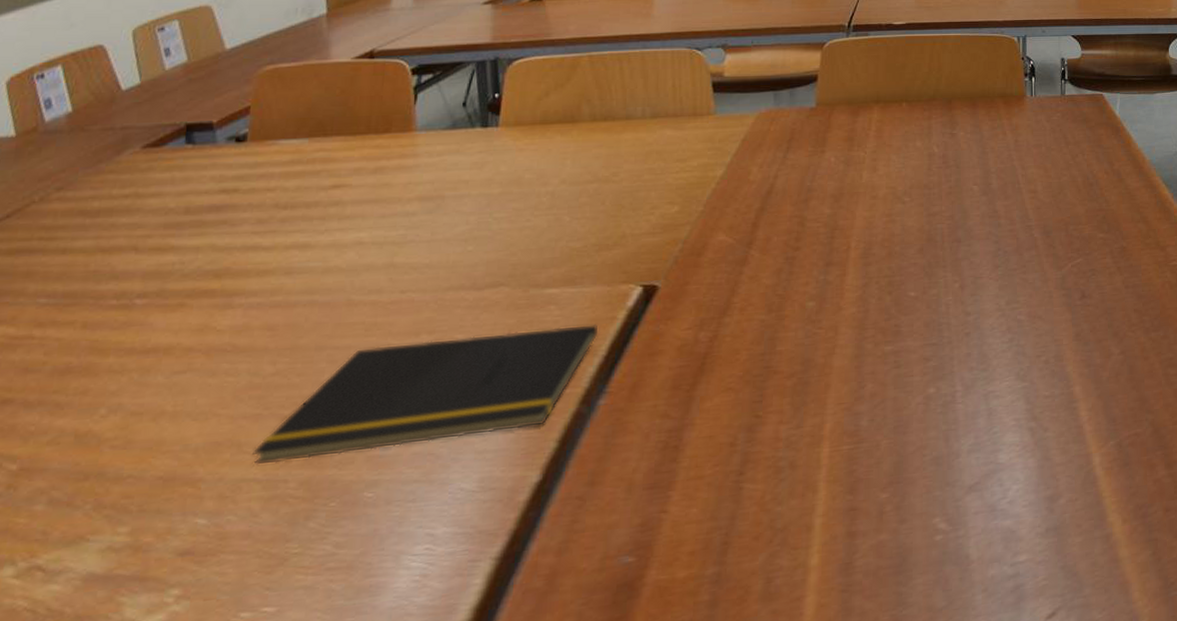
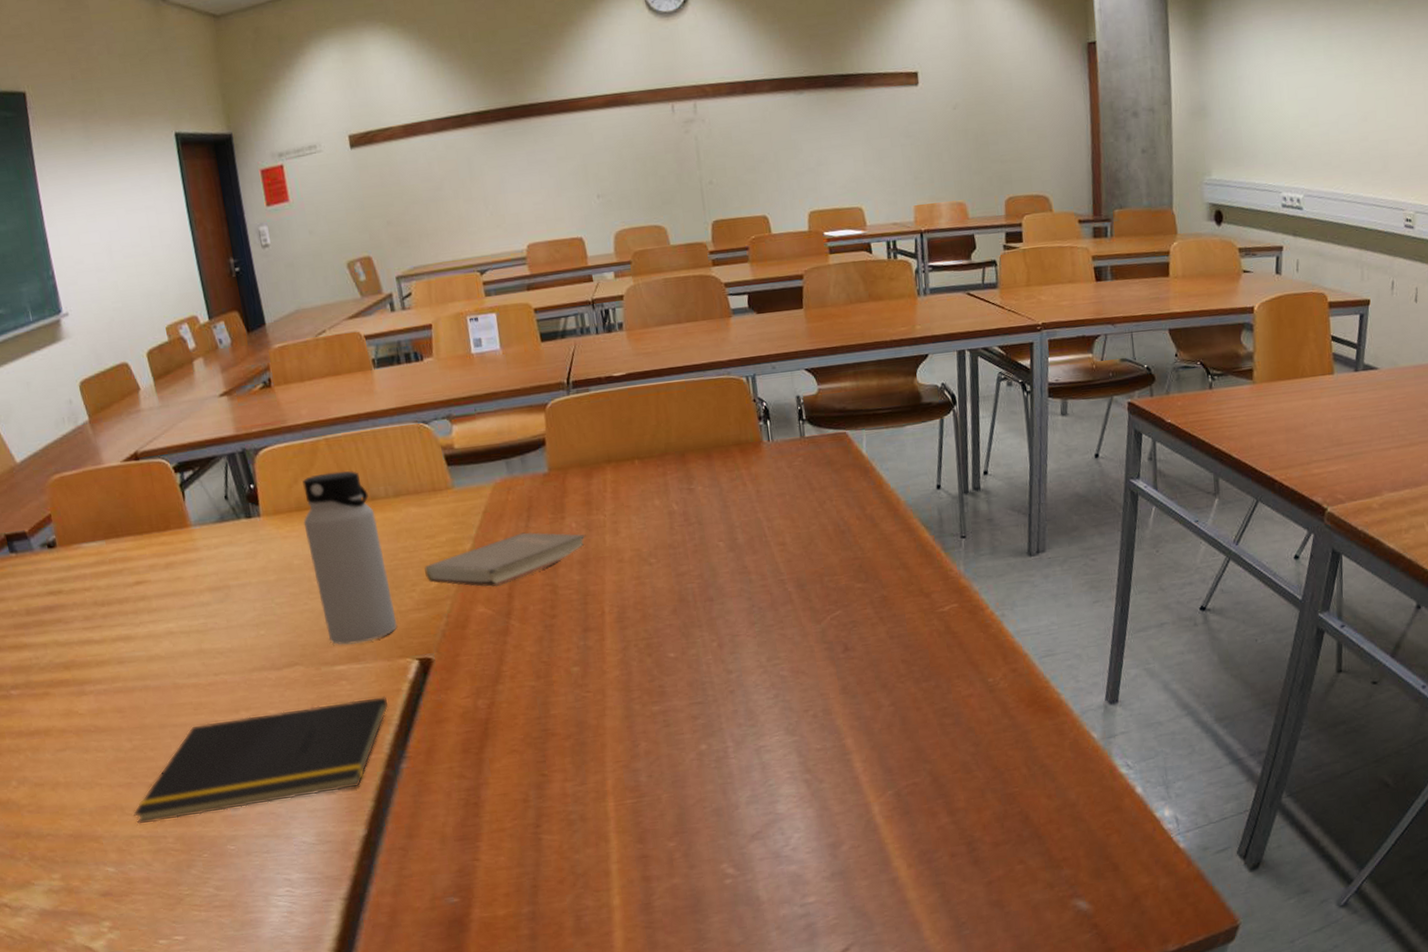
water bottle: none [544,88,628,267] -> present [302,471,398,645]
book: none [668,163,844,216] -> present [424,532,586,587]

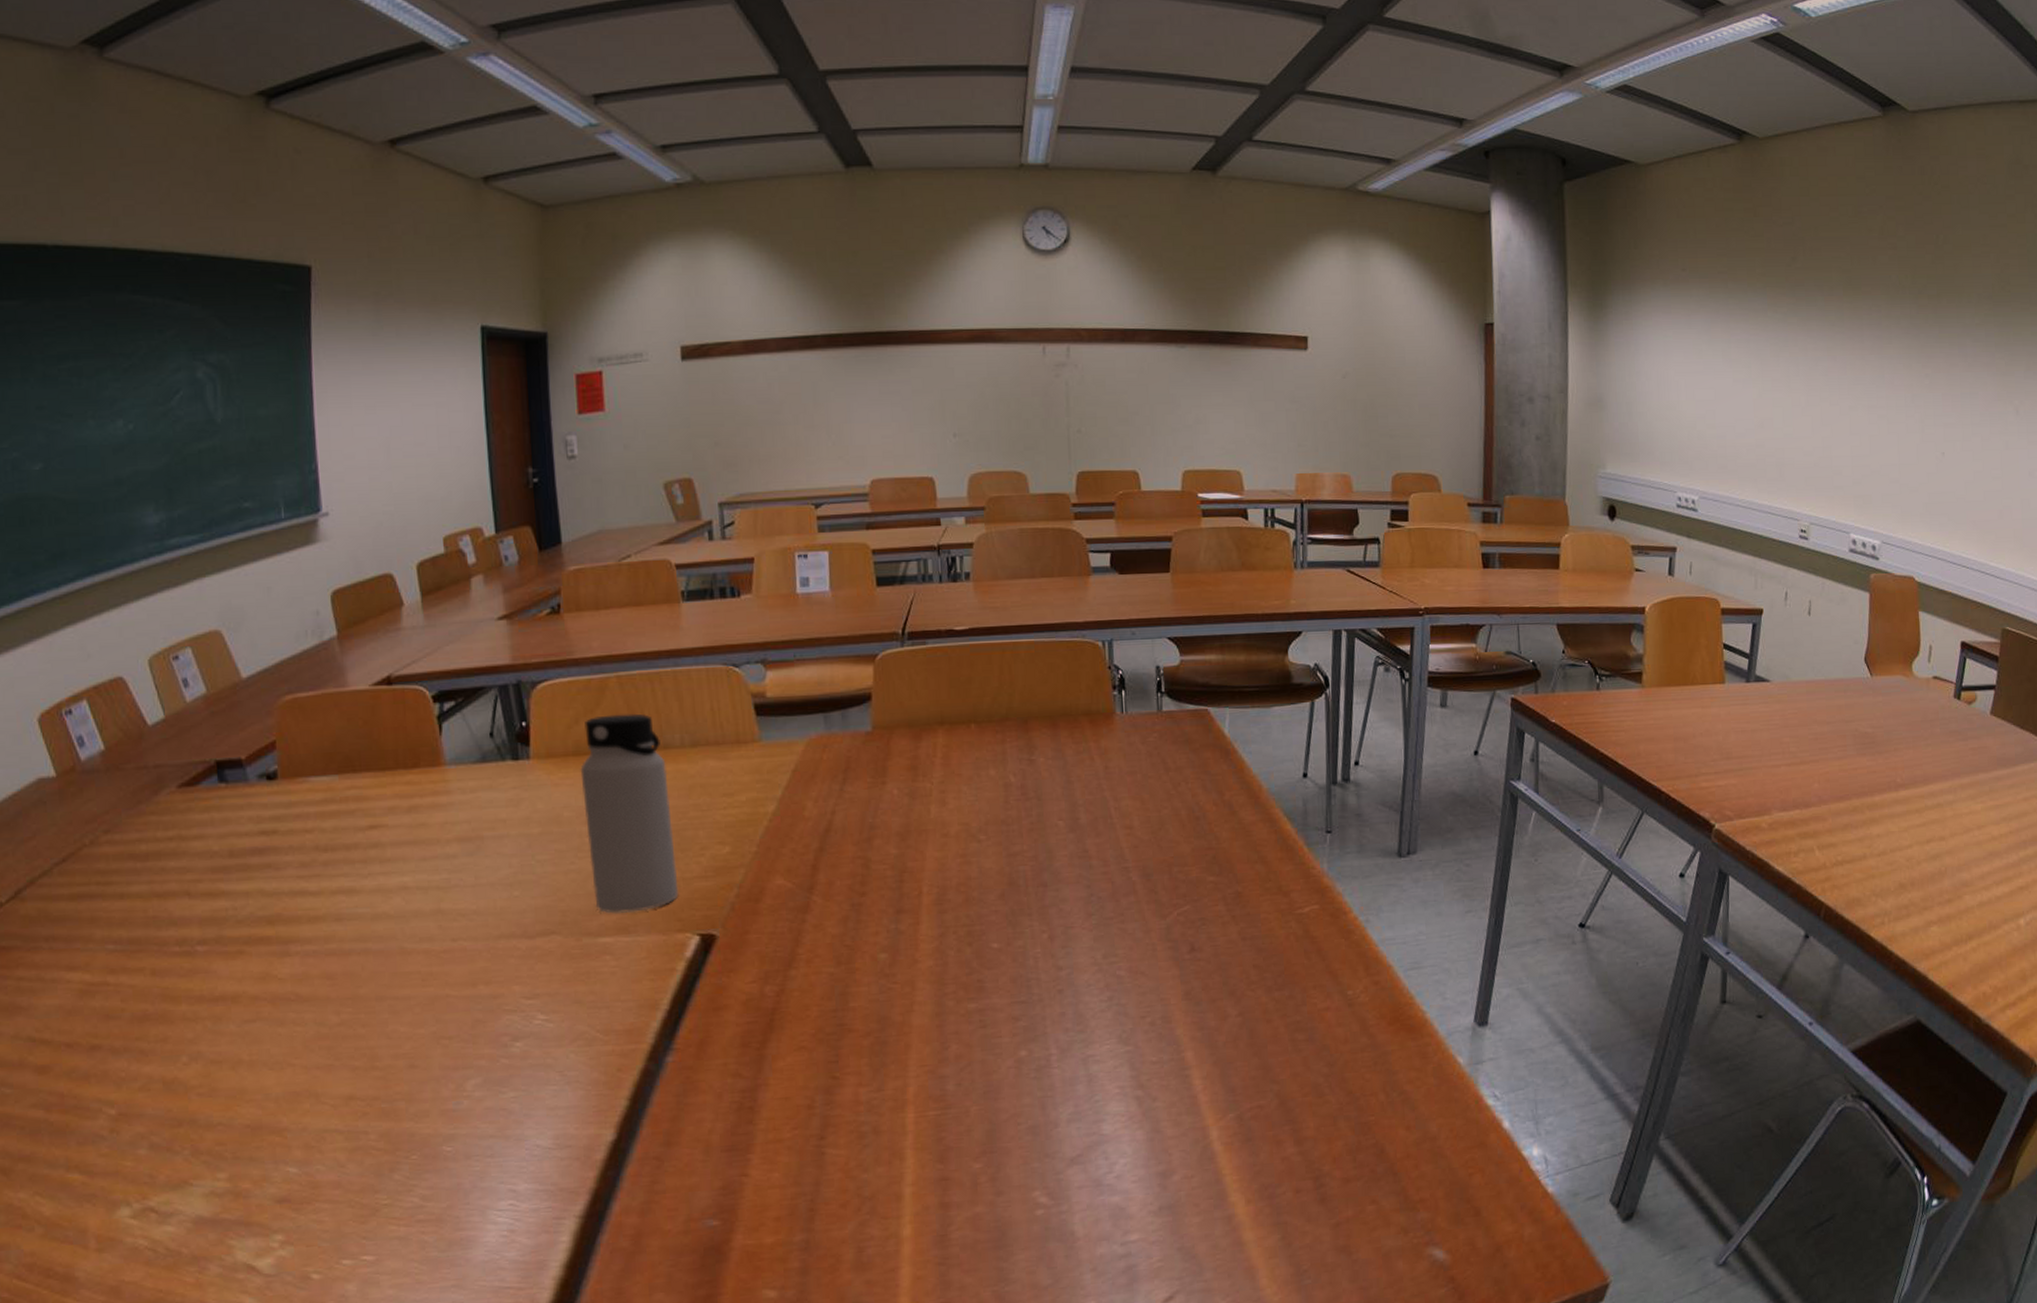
notepad: present [133,696,389,824] -> none [330,976,659,1116]
book: present [424,532,586,587] -> none [718,796,909,857]

